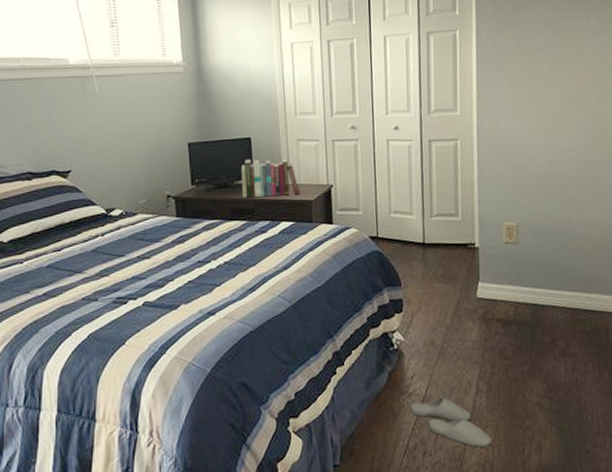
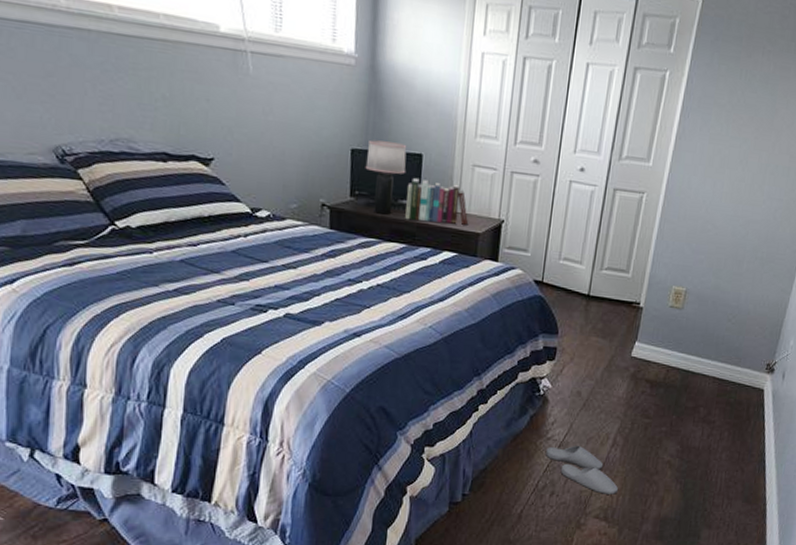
table lamp: none [202,131,239,197] -> present [365,140,407,215]

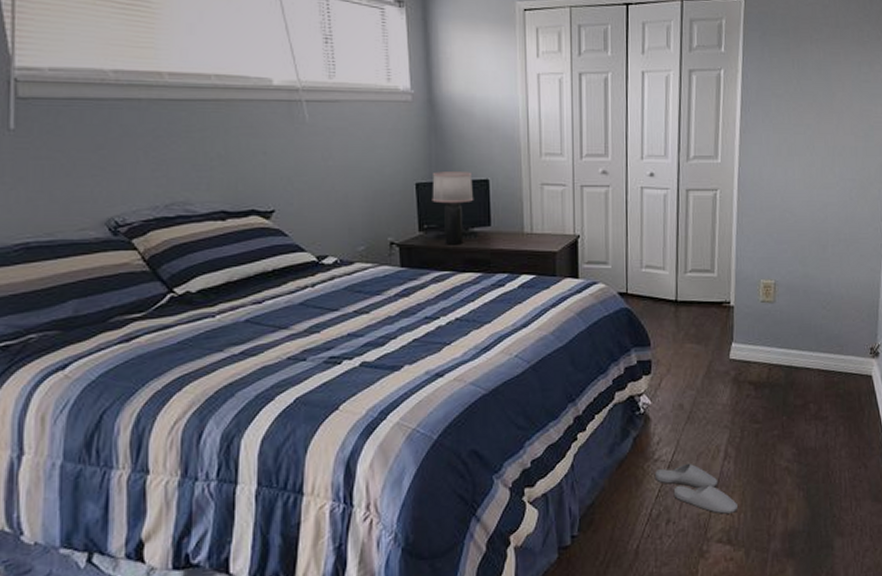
books: present [405,177,468,225] -> none [478,203,543,248]

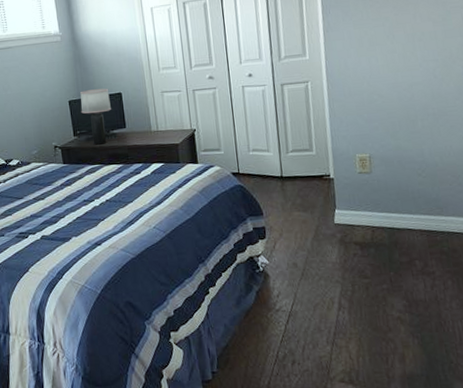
slippers: present [655,463,739,514] -> none [278,313,357,358]

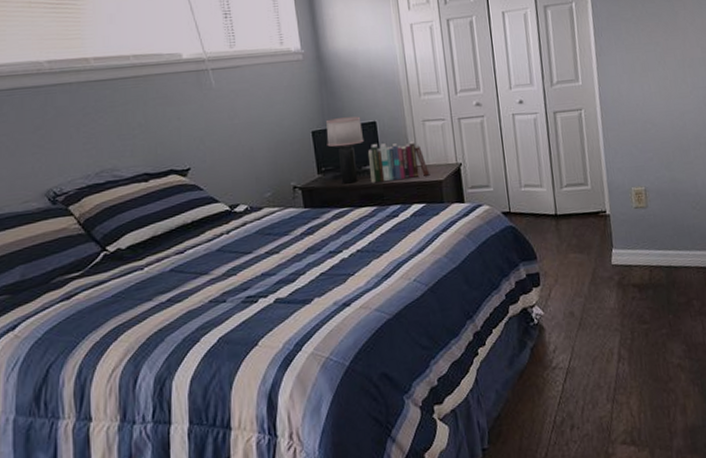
books: none [115,109,167,145] -> present [368,140,429,184]

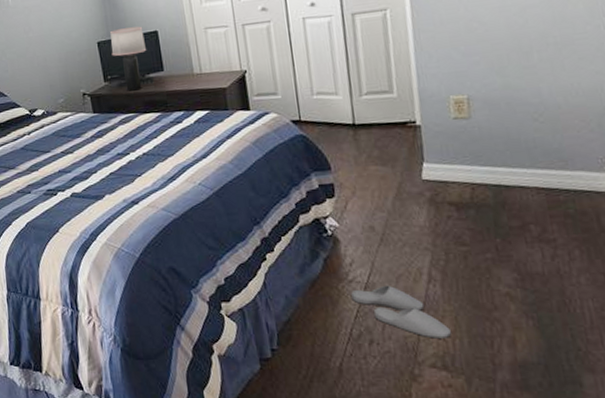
books: present [368,140,429,184] -> none [151,48,212,91]
slippers: none [555,368,638,416] -> present [351,285,452,339]

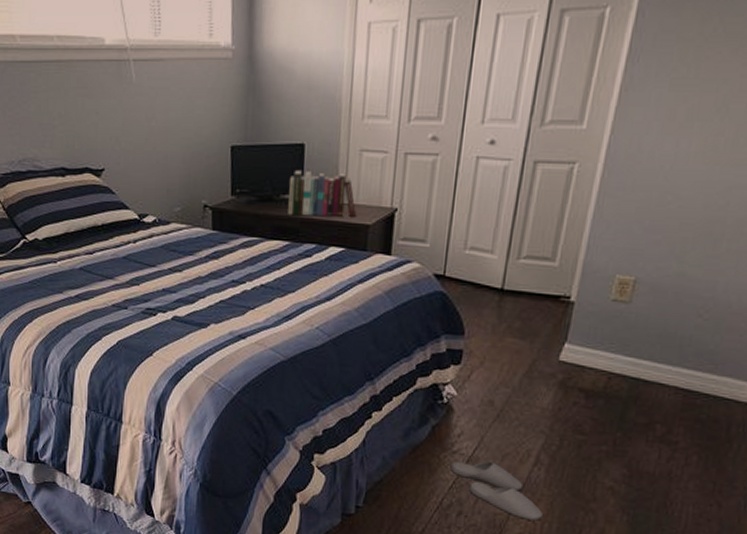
table lamp: present [110,26,147,91] -> none [245,134,288,212]
books: none [151,48,212,91] -> present [288,169,356,217]

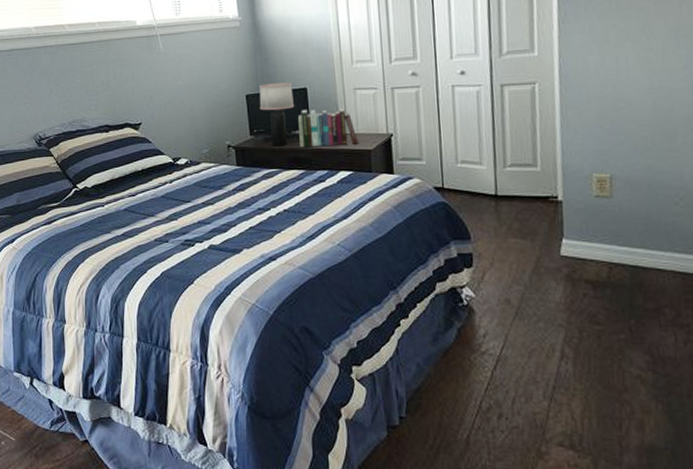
table lamp: none [245,134,288,212] -> present [259,82,295,146]
slippers: present [451,461,544,521] -> none [483,359,582,417]

